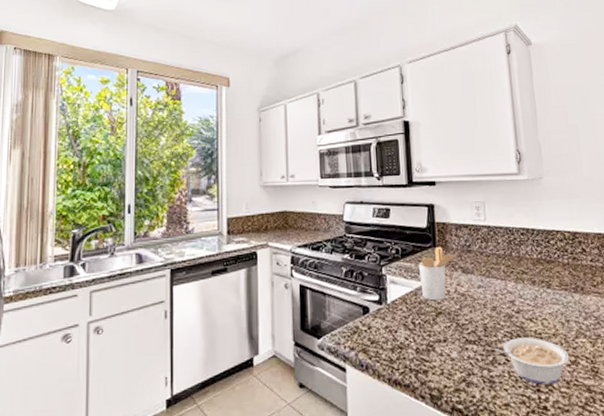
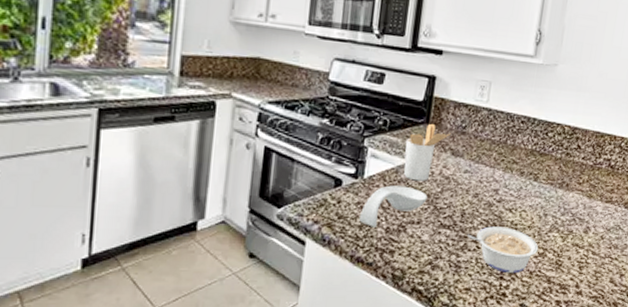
spoon rest: none [390,307,449,349] -> present [359,185,428,227]

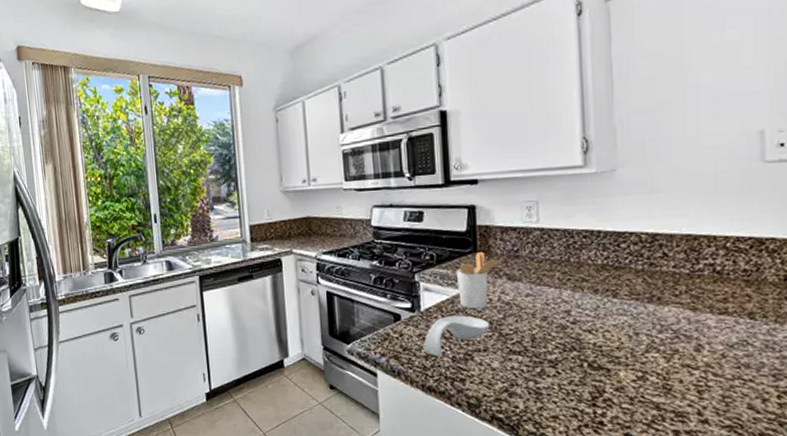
legume: present [466,226,539,274] -> none [542,349,636,400]

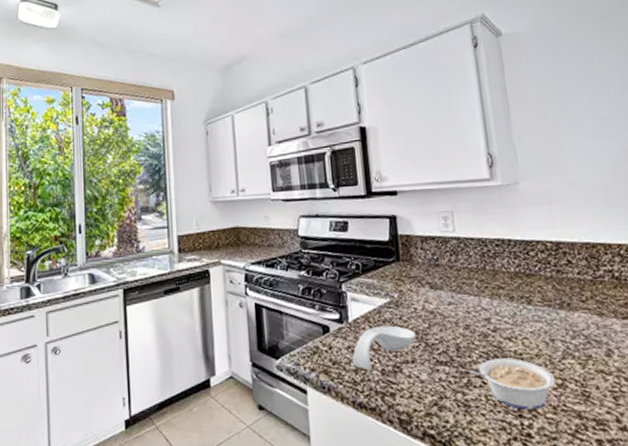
utensil holder: present [456,251,503,309] -> none [381,260,425,319]
legume: none [542,349,636,400] -> present [468,358,556,411]

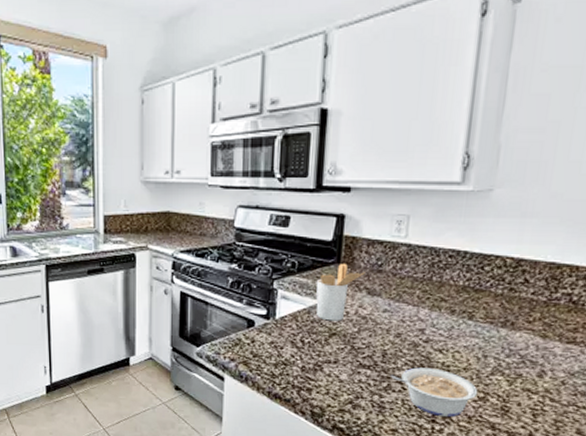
spoon rest: present [353,325,416,371] -> none [274,325,344,366]
utensil holder: none [381,260,425,319] -> present [316,263,366,321]

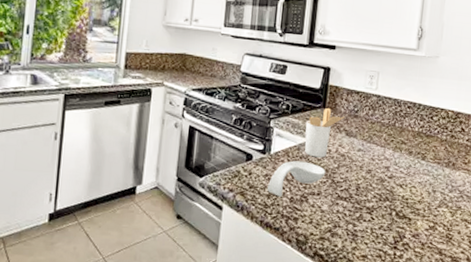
spoon rest: none [274,325,344,366] -> present [267,160,326,197]
legume: present [390,367,478,418] -> none [362,200,429,245]

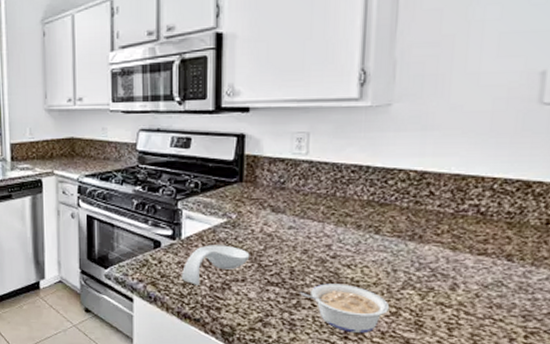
utensil holder: present [304,107,345,158] -> none [220,181,269,239]
legume: none [362,200,429,245] -> present [299,283,390,334]

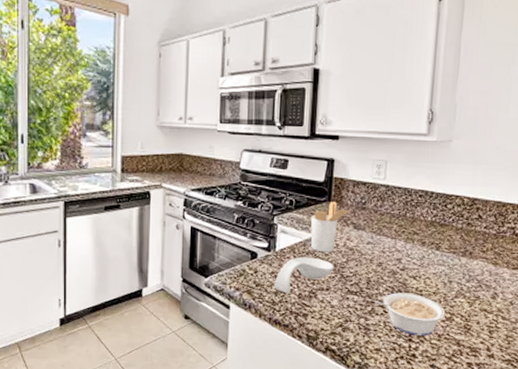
utensil holder: none [220,181,269,239] -> present [310,201,352,253]

